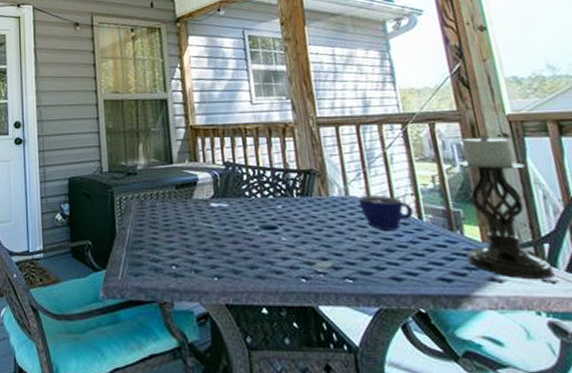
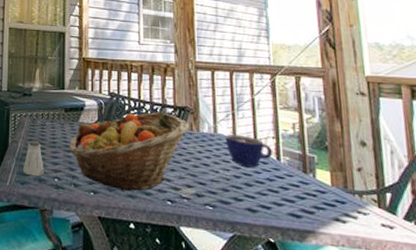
saltshaker: none [135,226,159,266] -> present [23,141,44,177]
fruit basket: none [184,179,318,272] -> present [69,112,190,192]
candle holder: present [456,134,555,280] -> none [315,91,393,225]

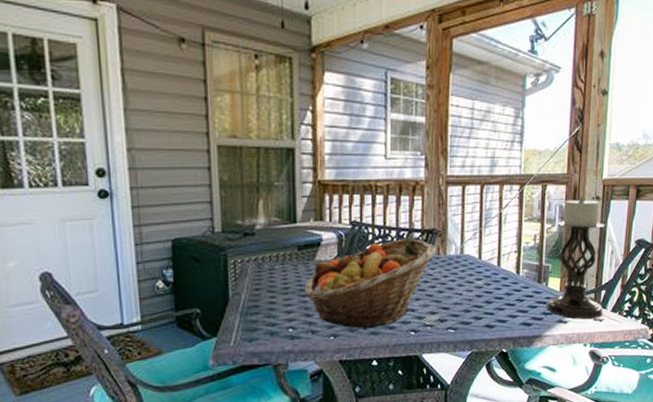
saltshaker: present [23,141,44,177] -> none [250,289,276,331]
cup: present [226,134,273,168] -> none [471,253,514,285]
candle holder: none [315,91,393,225] -> present [546,196,605,320]

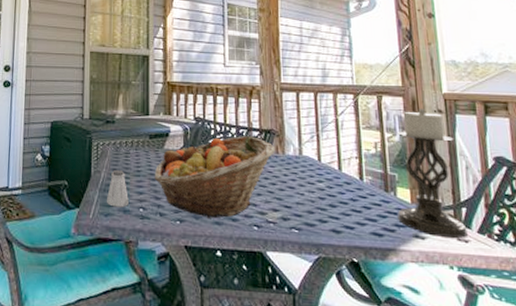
saltshaker: none [250,289,276,331] -> present [107,170,129,208]

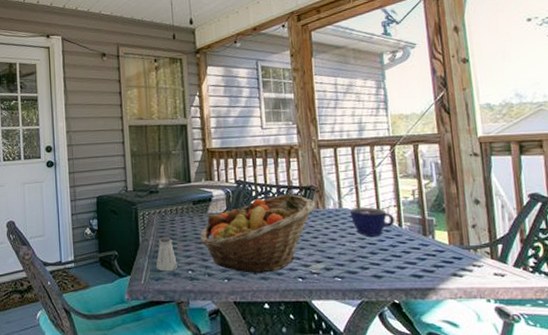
cup: none [311,156,357,189] -> present [350,207,395,237]
candle holder: present [396,109,468,239] -> none [433,153,504,274]

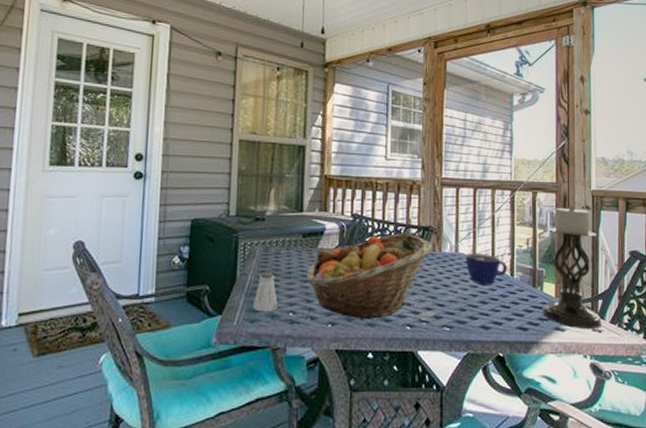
candle holder: none [433,153,504,274] -> present [542,205,601,330]

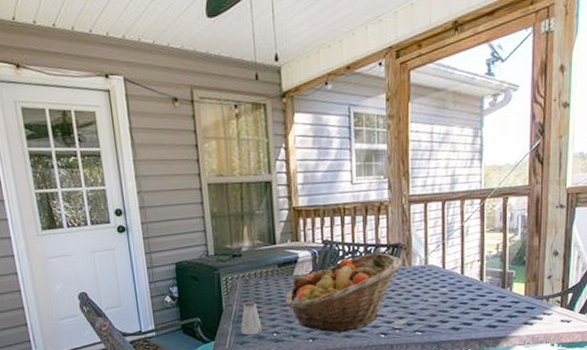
cup: present [466,253,508,285] -> none [436,263,478,292]
candle holder: present [542,205,601,330] -> none [511,205,570,321]

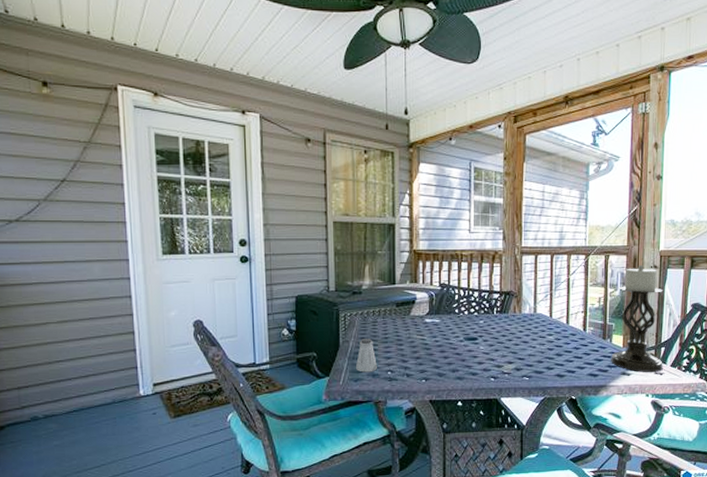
fruit basket: present [285,252,402,333] -> none [401,299,513,375]
candle holder: none [511,205,570,321] -> present [611,265,663,373]

